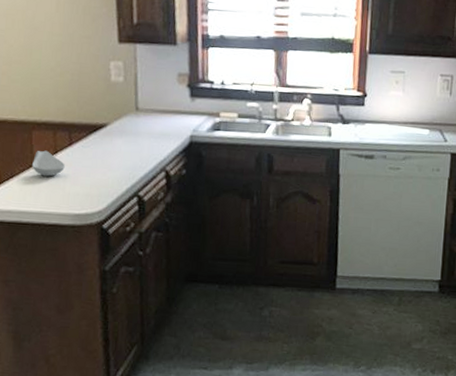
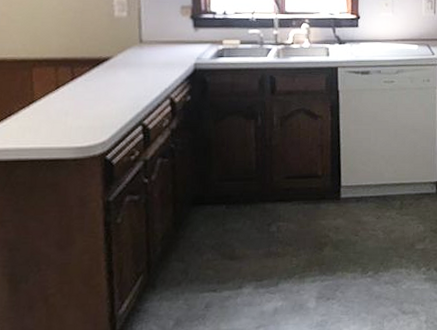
spoon rest: present [31,150,65,177] -> none [31,86,67,112]

